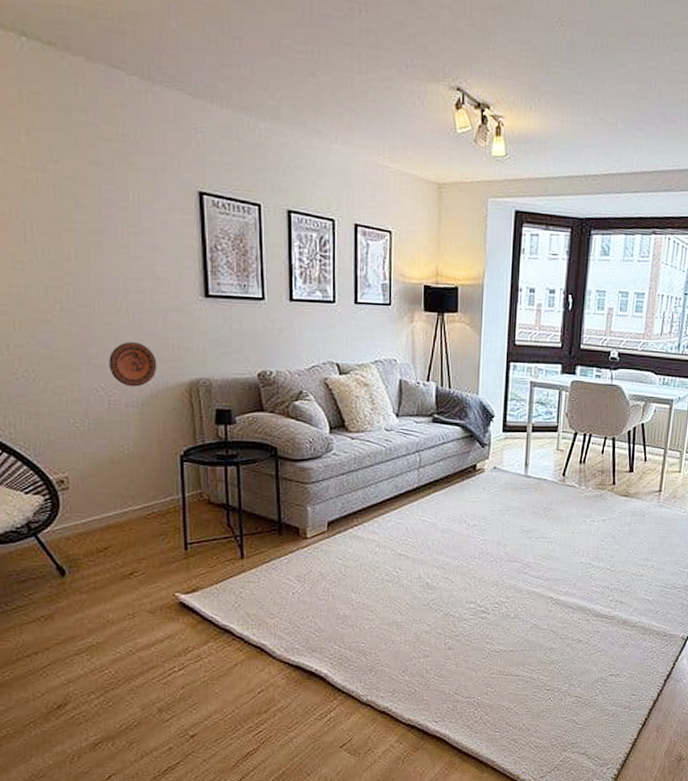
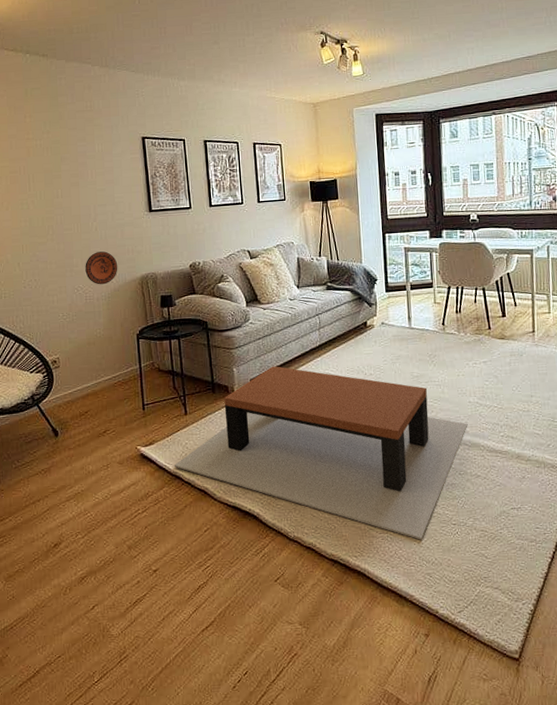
coffee table: none [224,508,576,706] -> present [175,366,468,540]

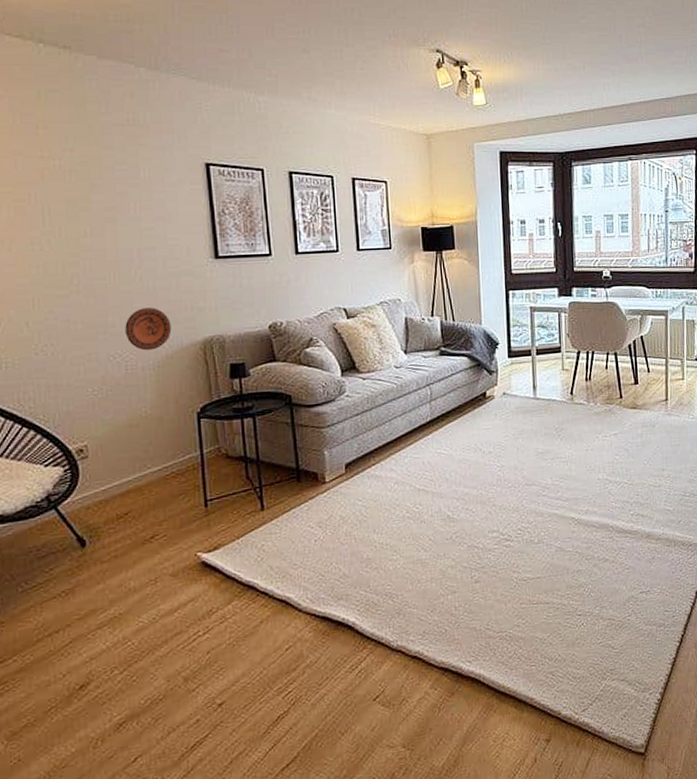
coffee table: present [175,366,468,540] -> none [247,446,596,636]

